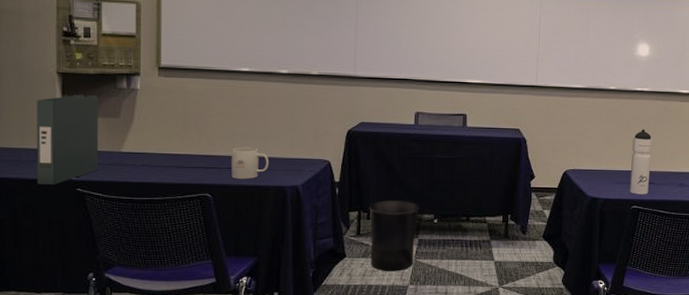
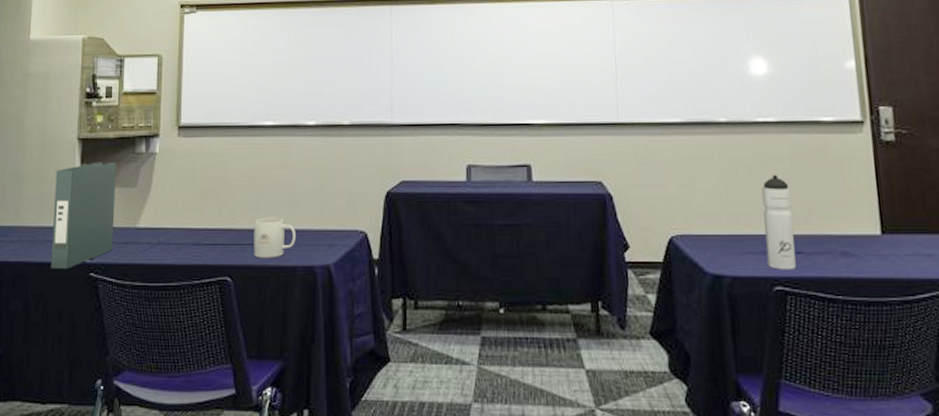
waste bin: present [369,200,419,271] -> none [416,283,480,383]

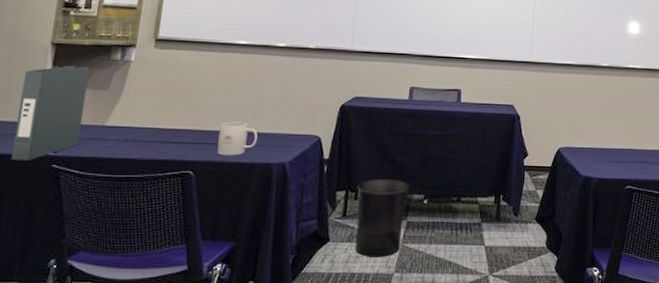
waste bin: none [416,283,480,383] -> present [355,179,410,257]
water bottle: present [762,174,796,270] -> none [623,106,645,174]

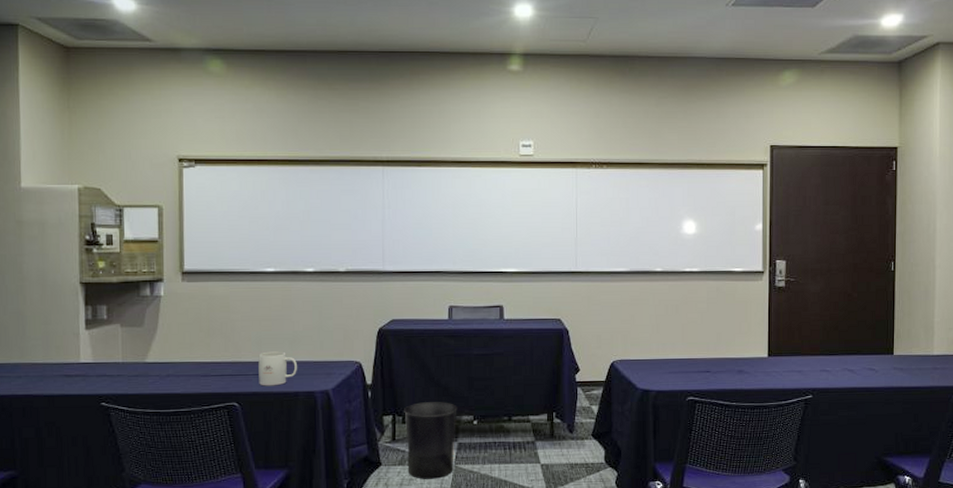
binder: present [11,65,90,160] -> none [59,304,123,400]

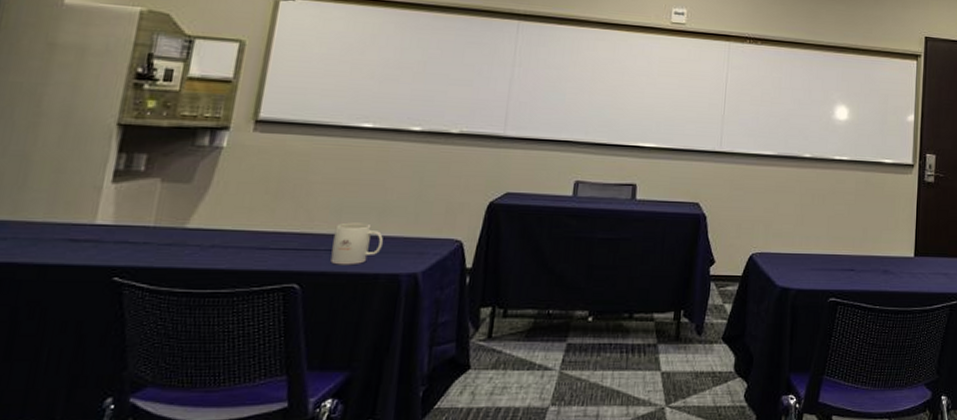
waste bin: present [404,402,457,479] -> none [501,292,571,388]

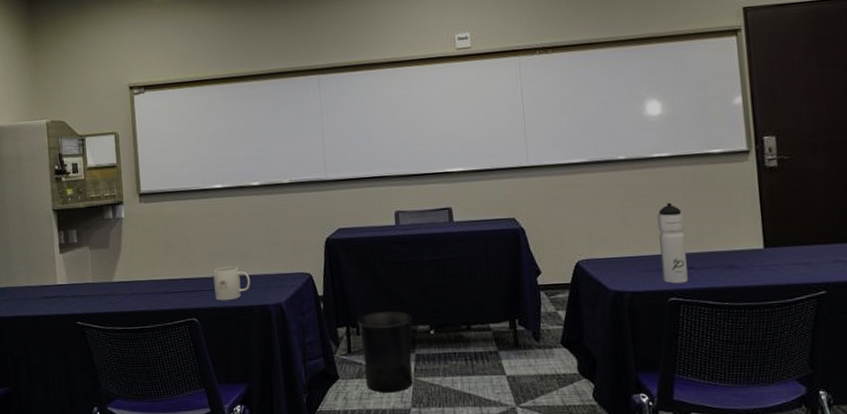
waste bin: none [501,292,571,388] -> present [357,311,413,393]
water bottle: none [826,204,852,284] -> present [657,202,688,284]

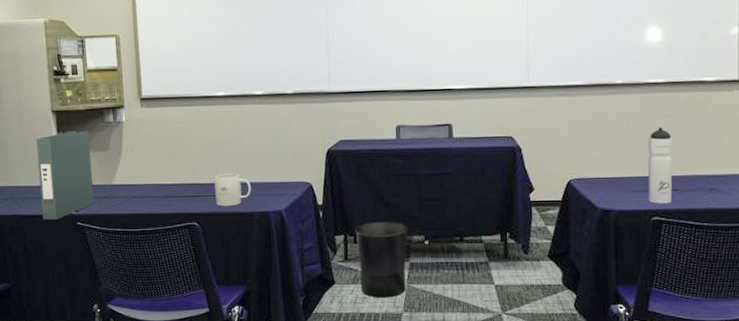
binder: none [37,227,94,320] -> present [36,130,94,220]

